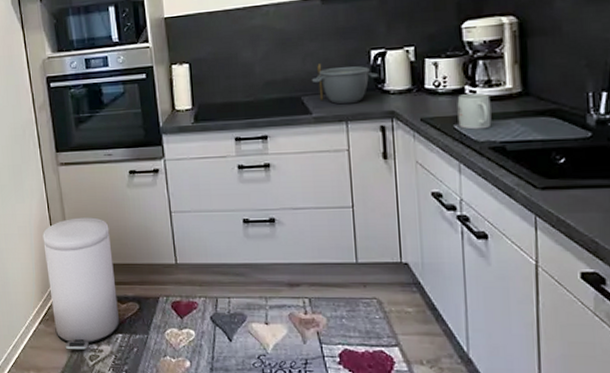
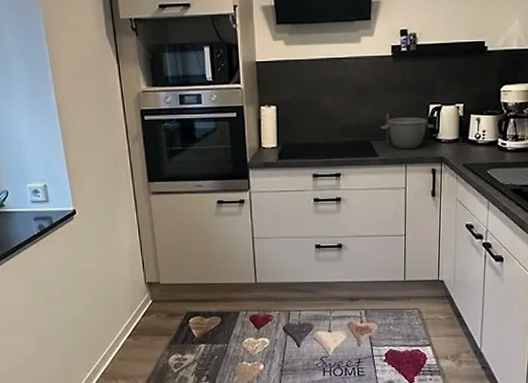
pedal bin: present [42,217,120,351] -> none [133,242,204,360]
mug: present [457,93,492,130] -> none [491,146,516,175]

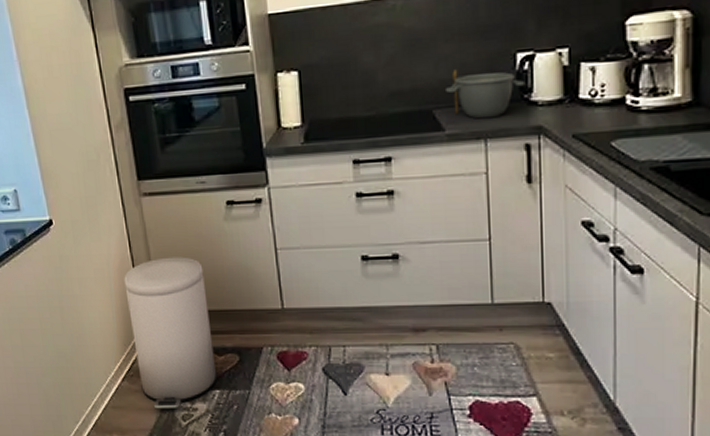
pedal bin: none [133,242,204,360] -> present [124,257,218,410]

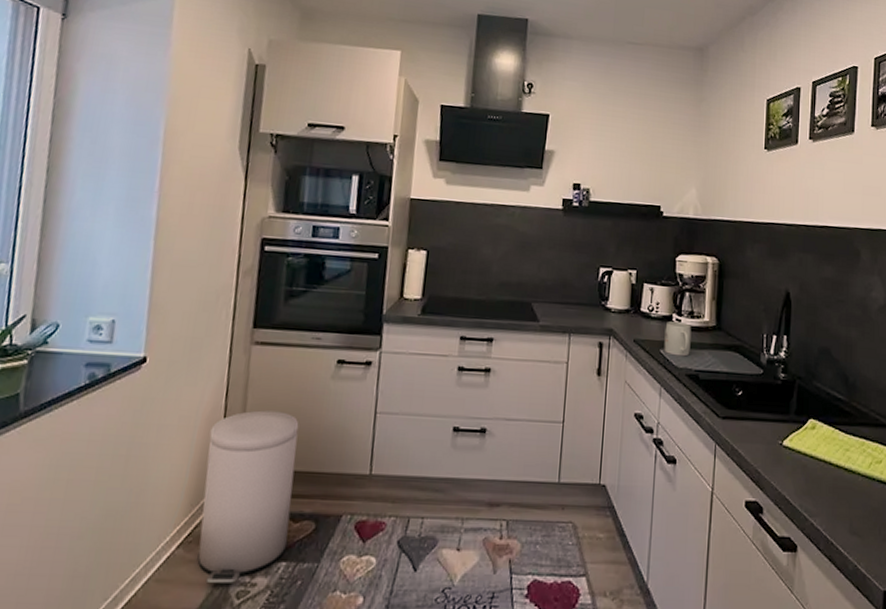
cooking pot: present [444,69,526,119] -> none [543,272,604,317]
mug: none [616,104,655,147] -> present [664,321,692,357]

